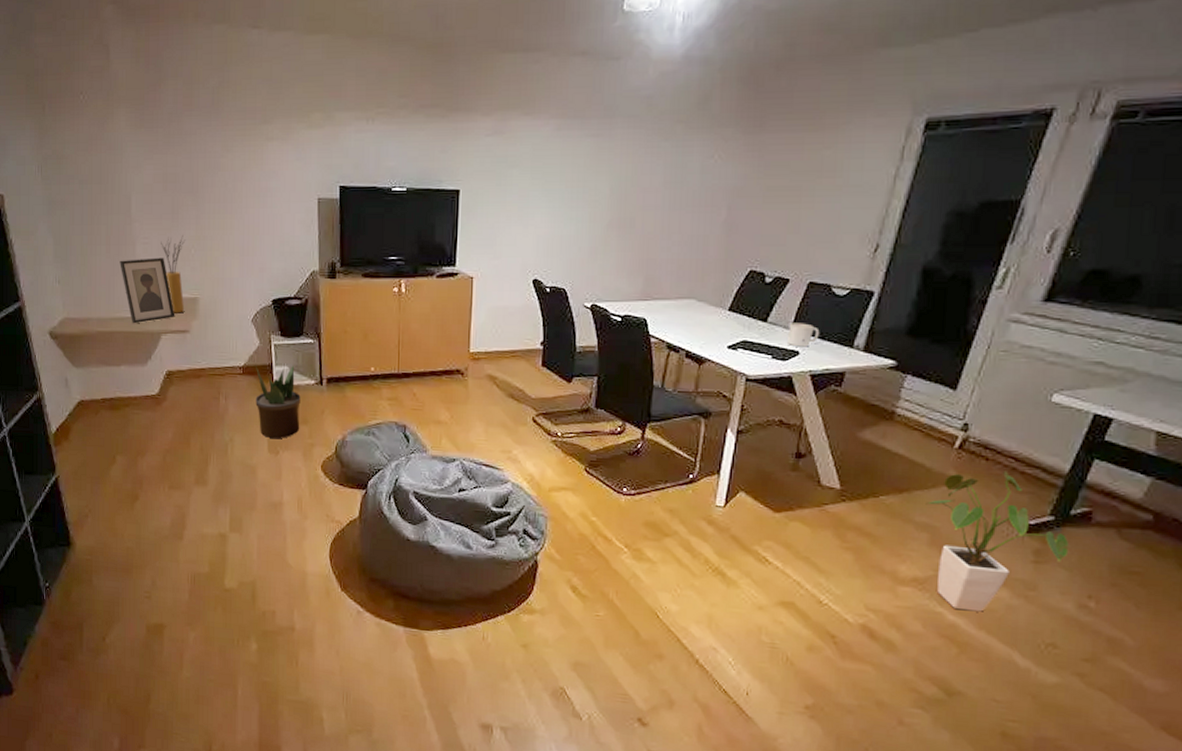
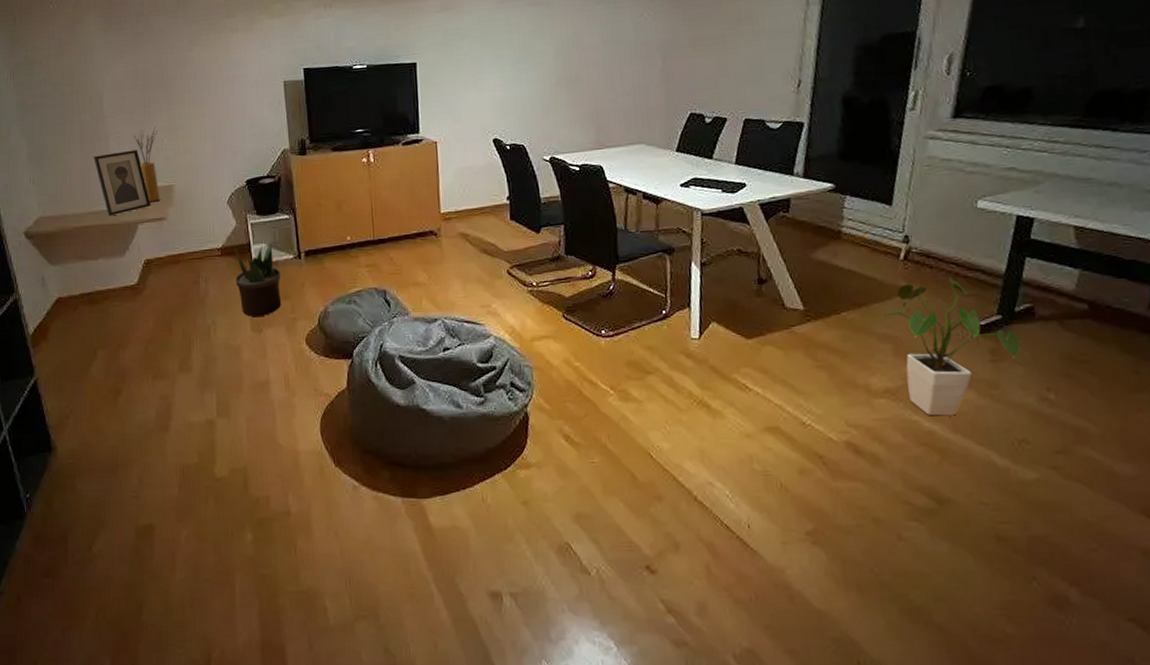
mug: present [786,323,820,347] -> none [732,156,762,180]

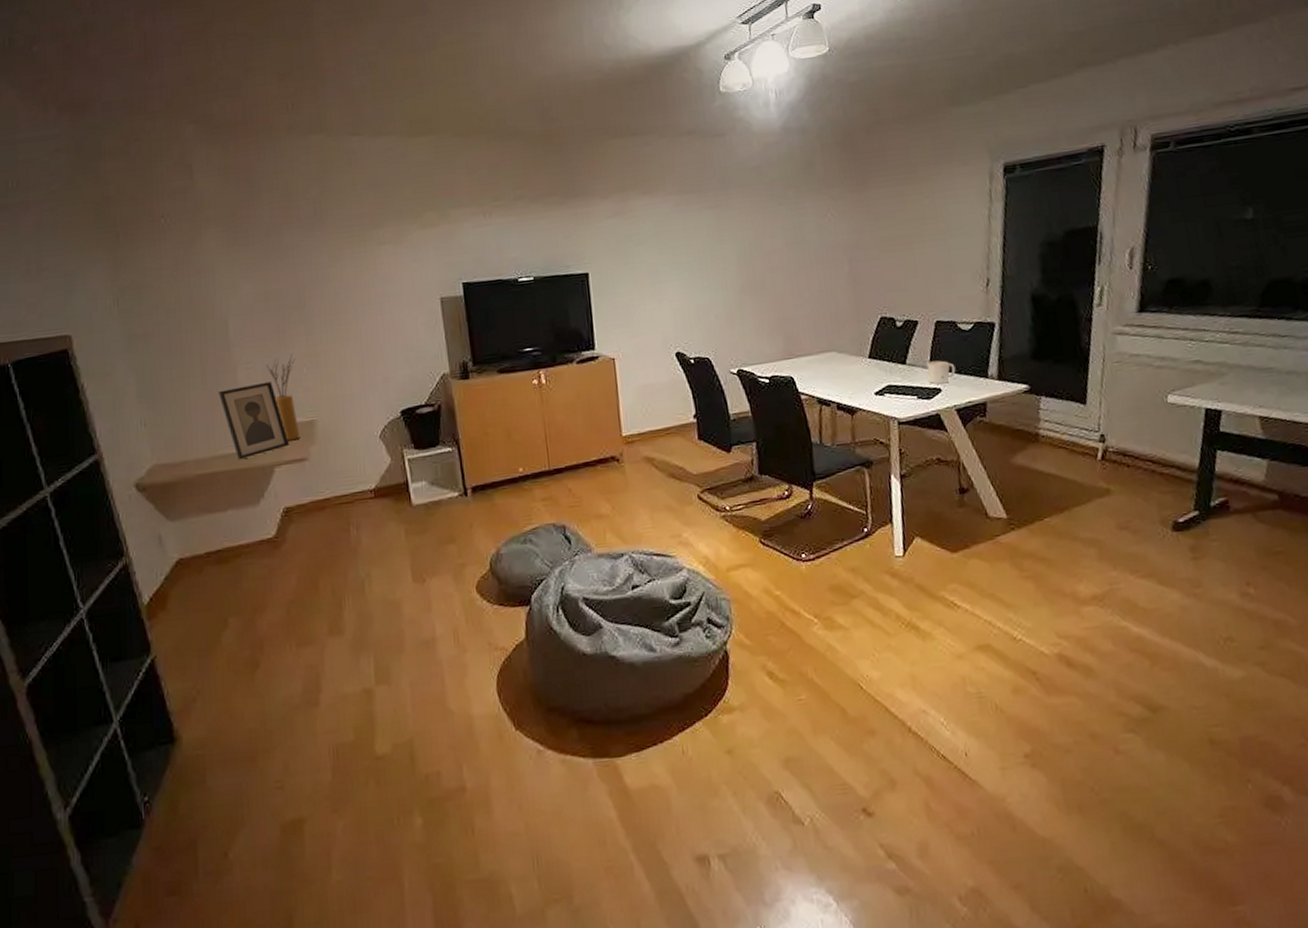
planter: present [233,242,282,316] -> none [388,479,447,565]
mug: none [732,156,762,180] -> present [926,360,956,385]
house plant: present [883,276,1021,416] -> none [1086,474,1220,621]

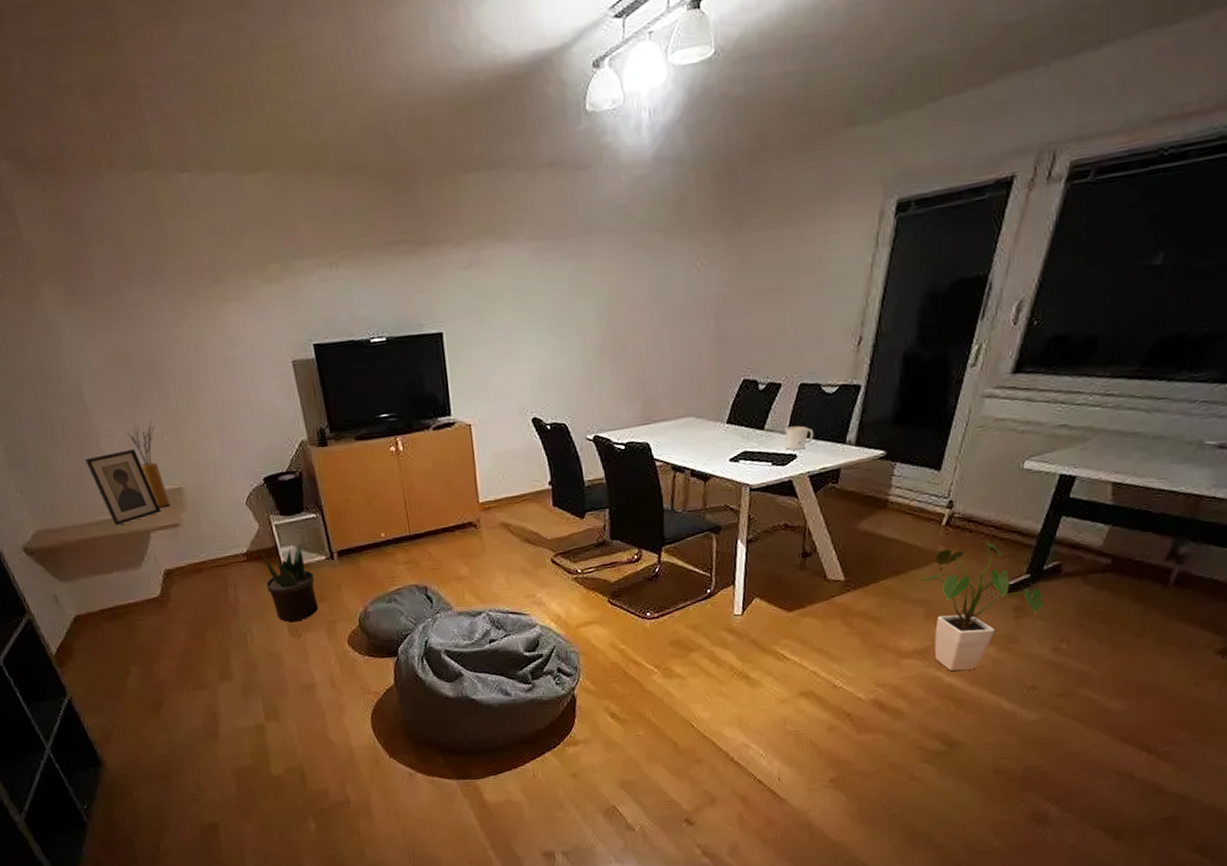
planter: none [388,479,447,565] -> present [258,543,319,622]
house plant: none [1086,474,1220,621] -> present [920,539,1044,672]

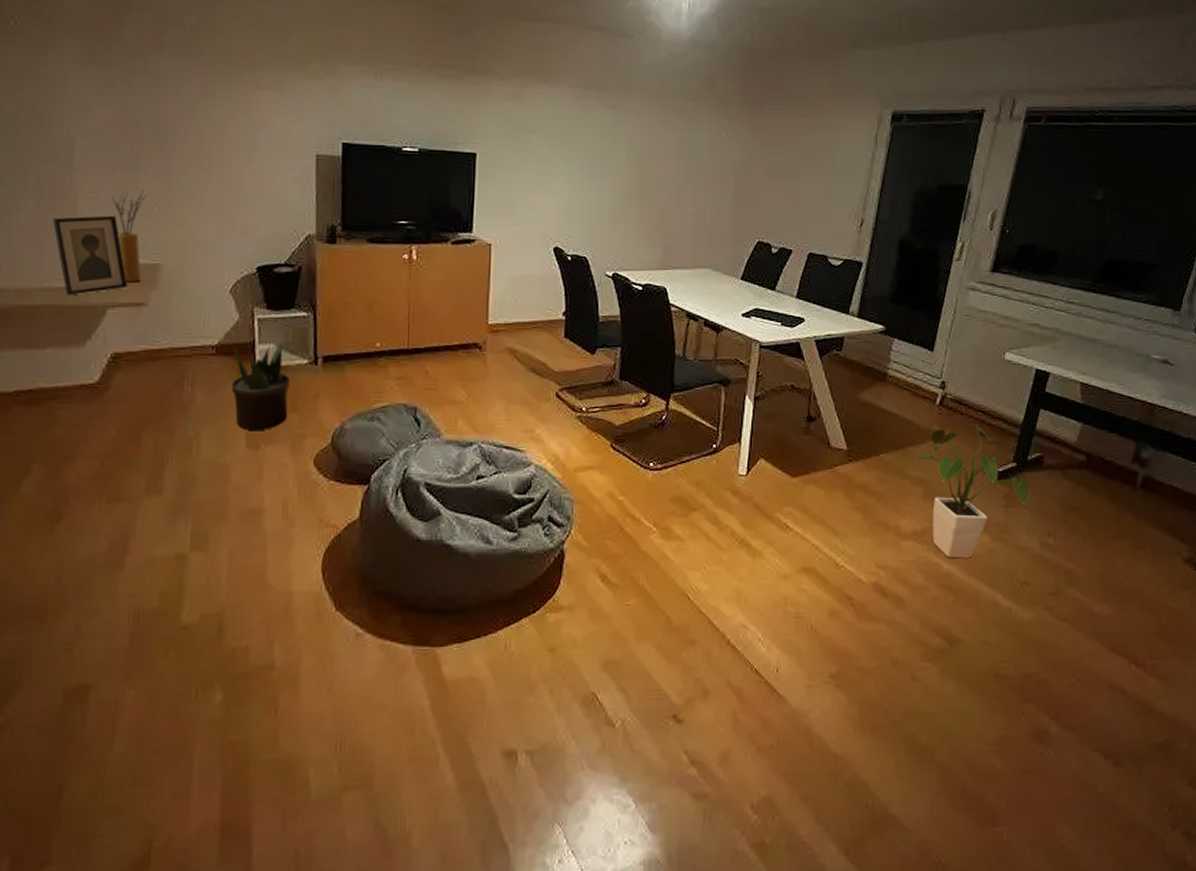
mug: present [784,425,814,451] -> none [793,291,821,314]

